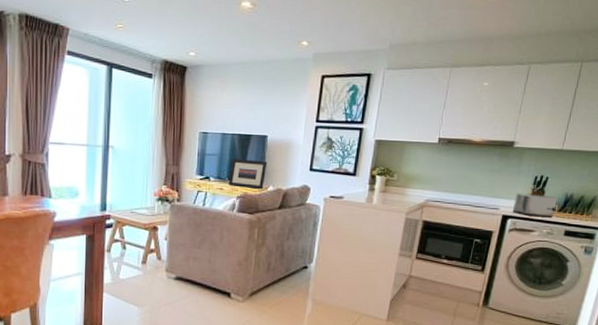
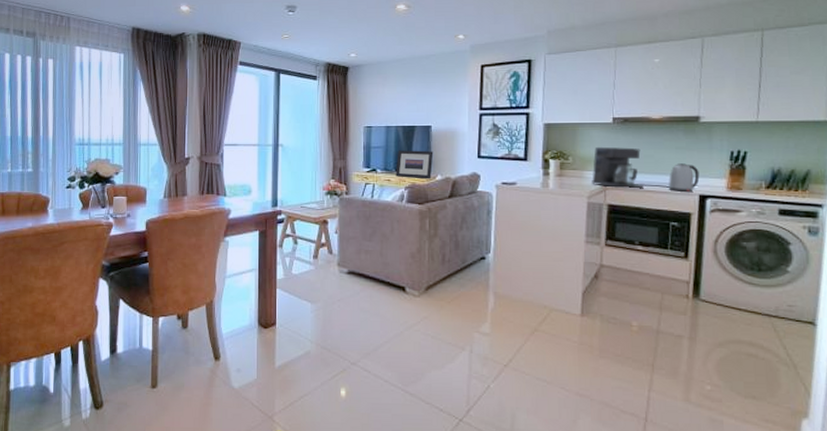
coffee maker: none [411,165,459,208] -> present [591,146,644,189]
kettle: none [477,185,506,213] -> present [668,163,700,193]
toaster: present [512,192,557,219] -> none [710,170,764,197]

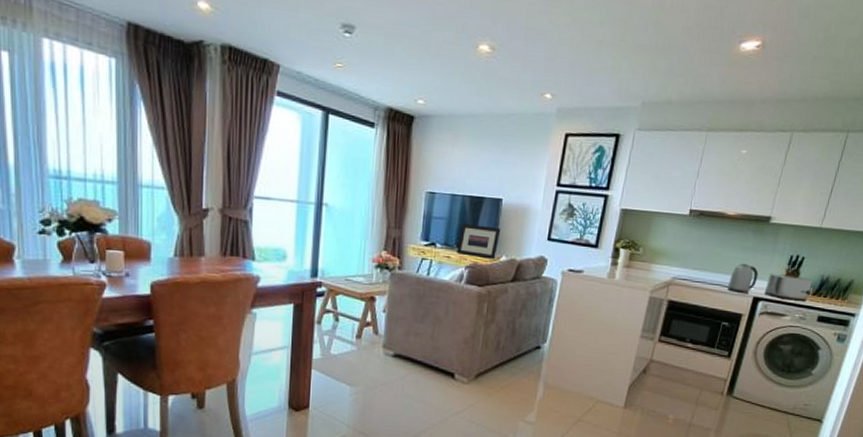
coffee maker: present [591,146,644,189] -> none [656,239,710,287]
toaster: none [710,170,764,197] -> present [764,273,813,303]

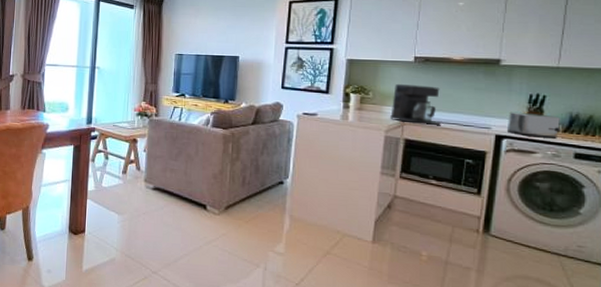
picture frame: present [456,223,501,260] -> none [203,78,240,106]
coffee maker: none [656,239,710,287] -> present [389,83,441,126]
kettle: present [727,264,759,294] -> none [465,103,497,132]

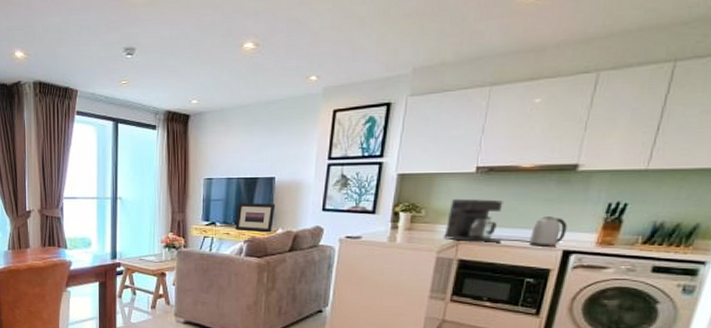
picture frame: none [203,78,240,106] -> present [235,203,276,233]
kettle: none [465,103,497,132] -> present [528,216,568,248]
toaster: present [506,111,561,140] -> none [576,223,641,253]

